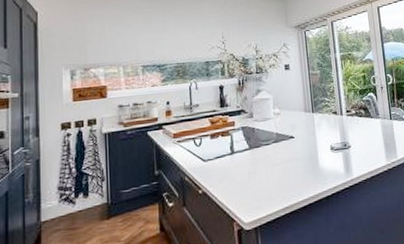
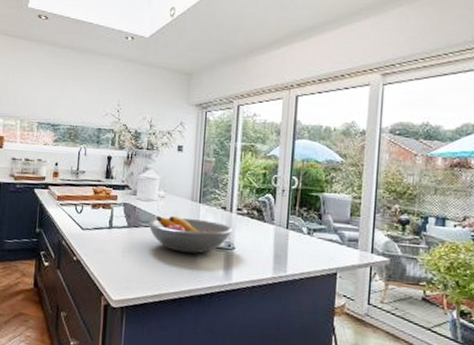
fruit bowl: none [268,126,346,162] -> present [148,216,233,254]

